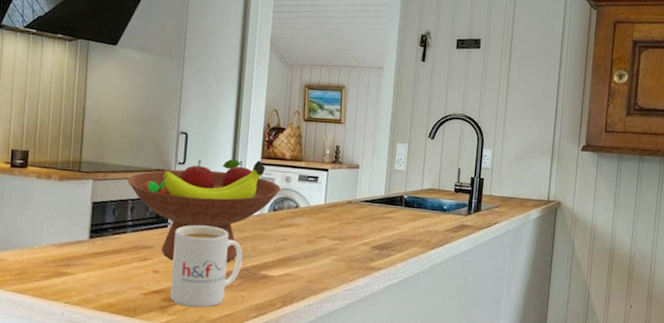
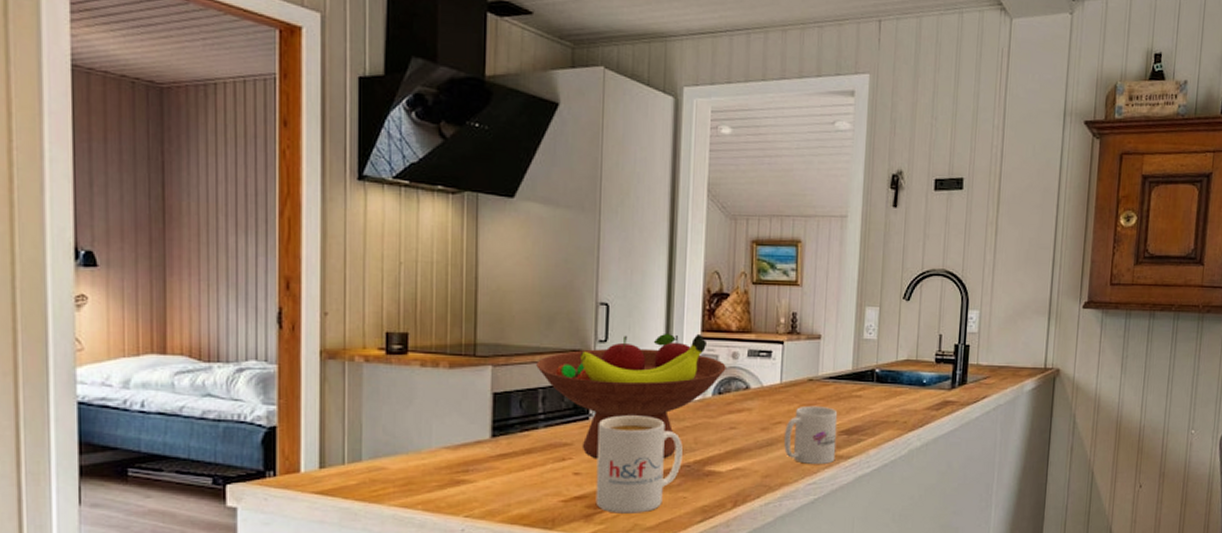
mug: none [326,223,372,274] -> present [784,405,838,464]

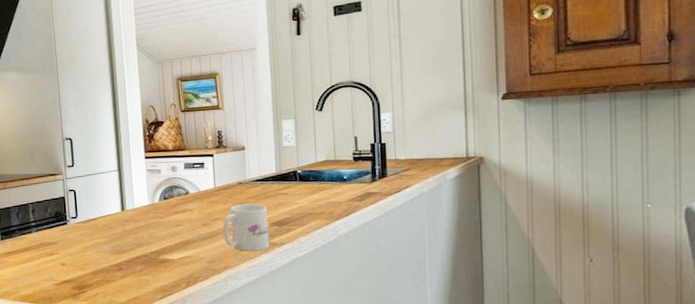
fruit bowl: present [536,333,726,459] -> none [25,154,168,253]
mug: present [595,415,683,513] -> none [74,219,141,293]

